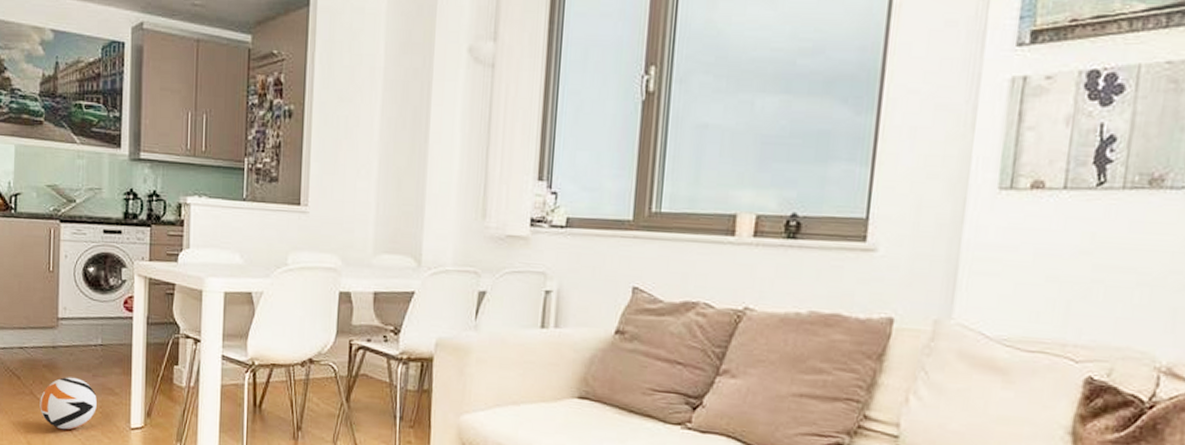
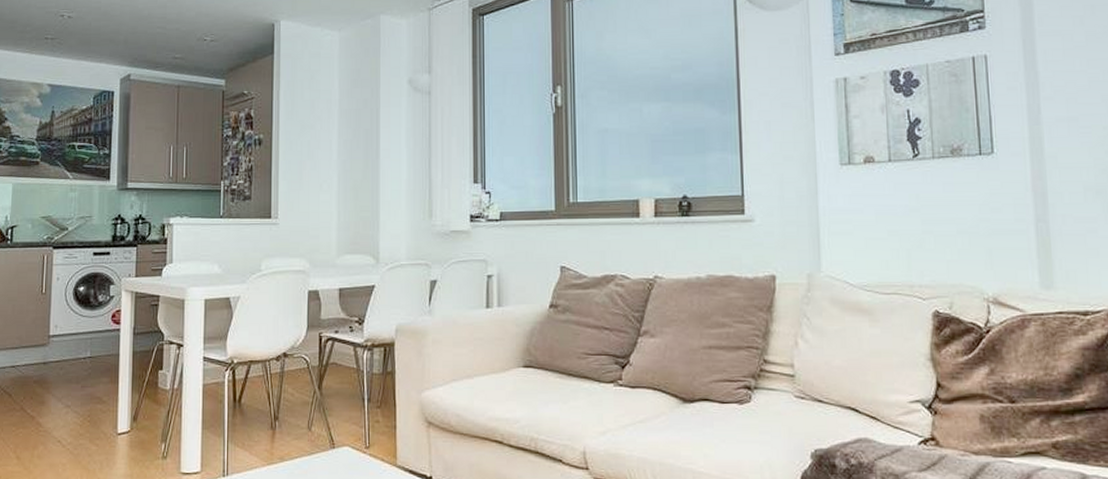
ball: present [40,377,97,430] -> none [29,390,85,441]

